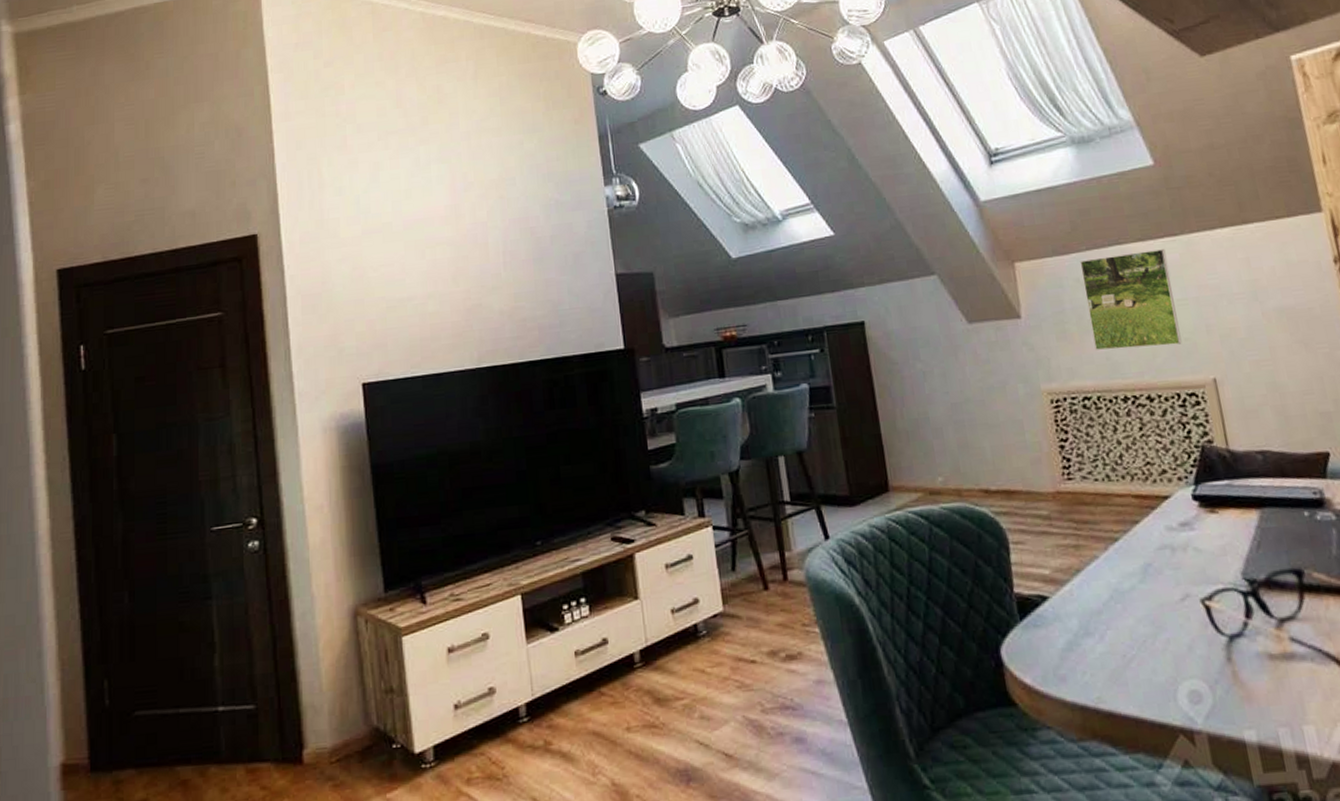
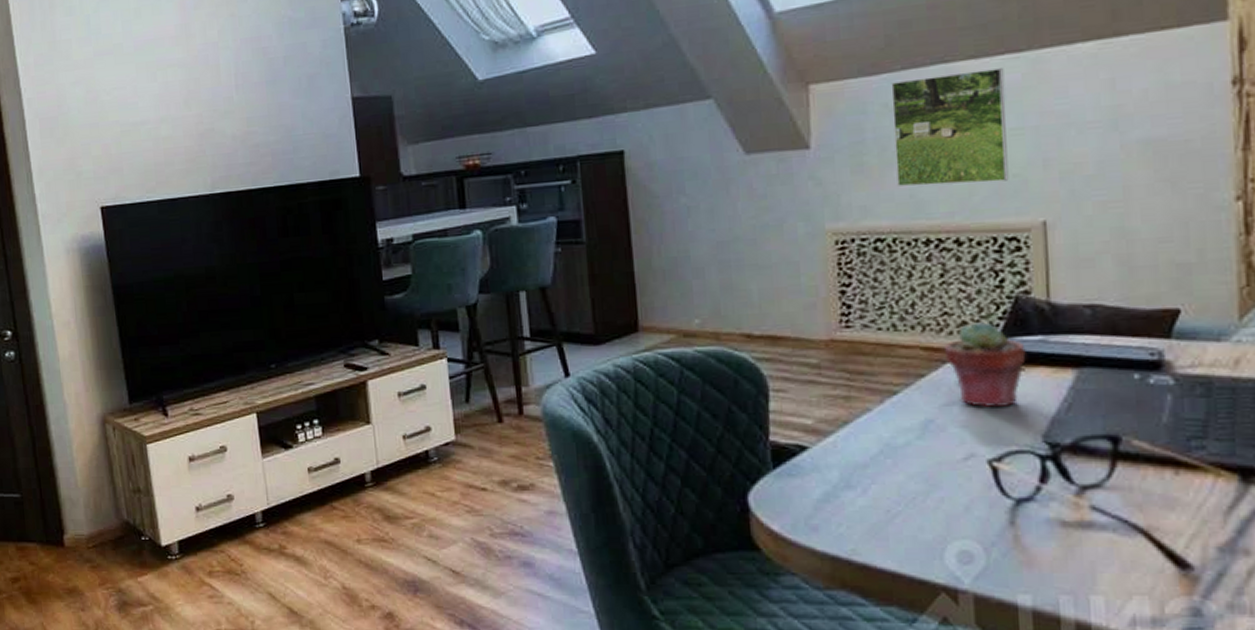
potted succulent: none [1150,470,1219,550] -> present [943,322,1026,408]

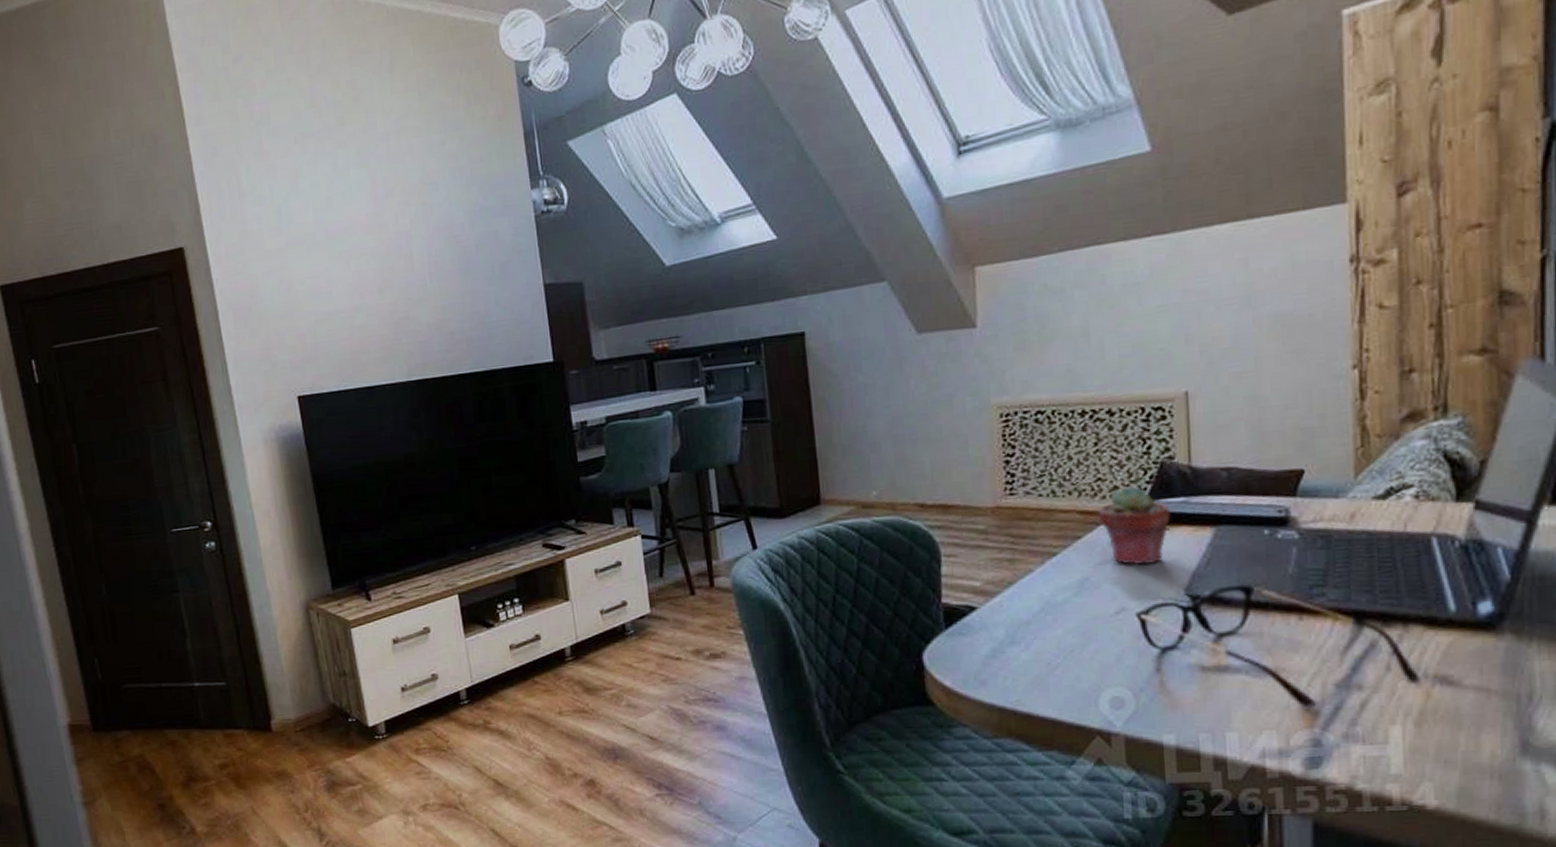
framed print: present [891,68,1009,187] -> none [1049,249,1155,362]

